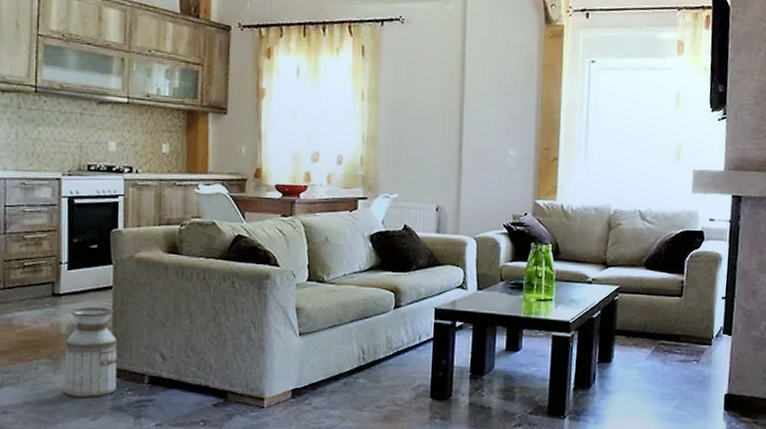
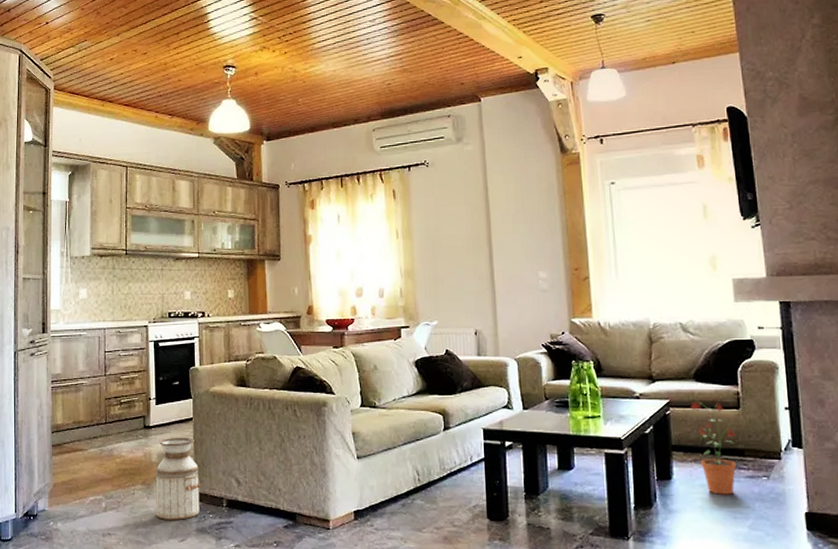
potted plant: none [637,287,676,377] -> present [689,400,736,495]

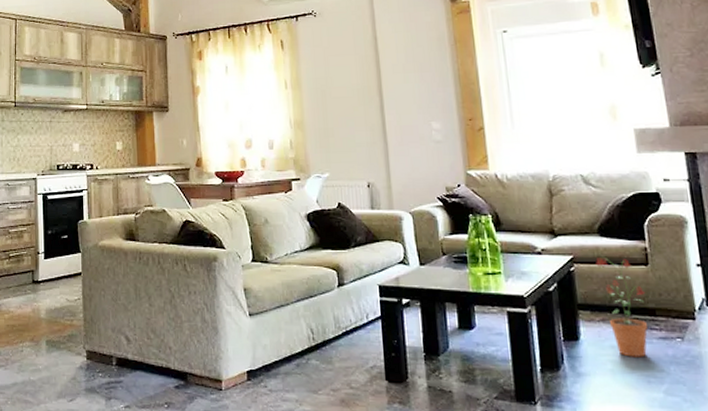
planter: present [154,437,200,520] -> none [43,292,89,379]

